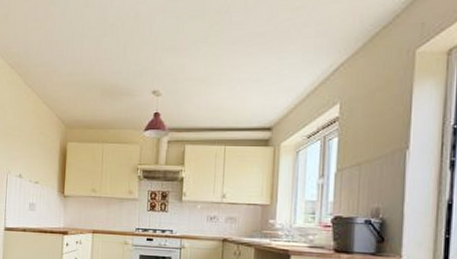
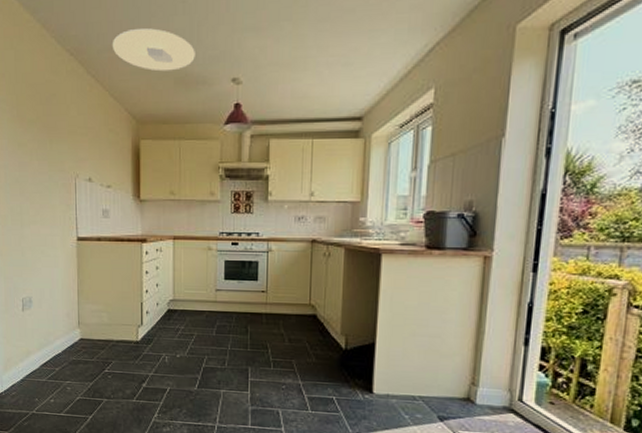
ceiling light: none [48,47,121,84] -> present [112,28,195,72]

